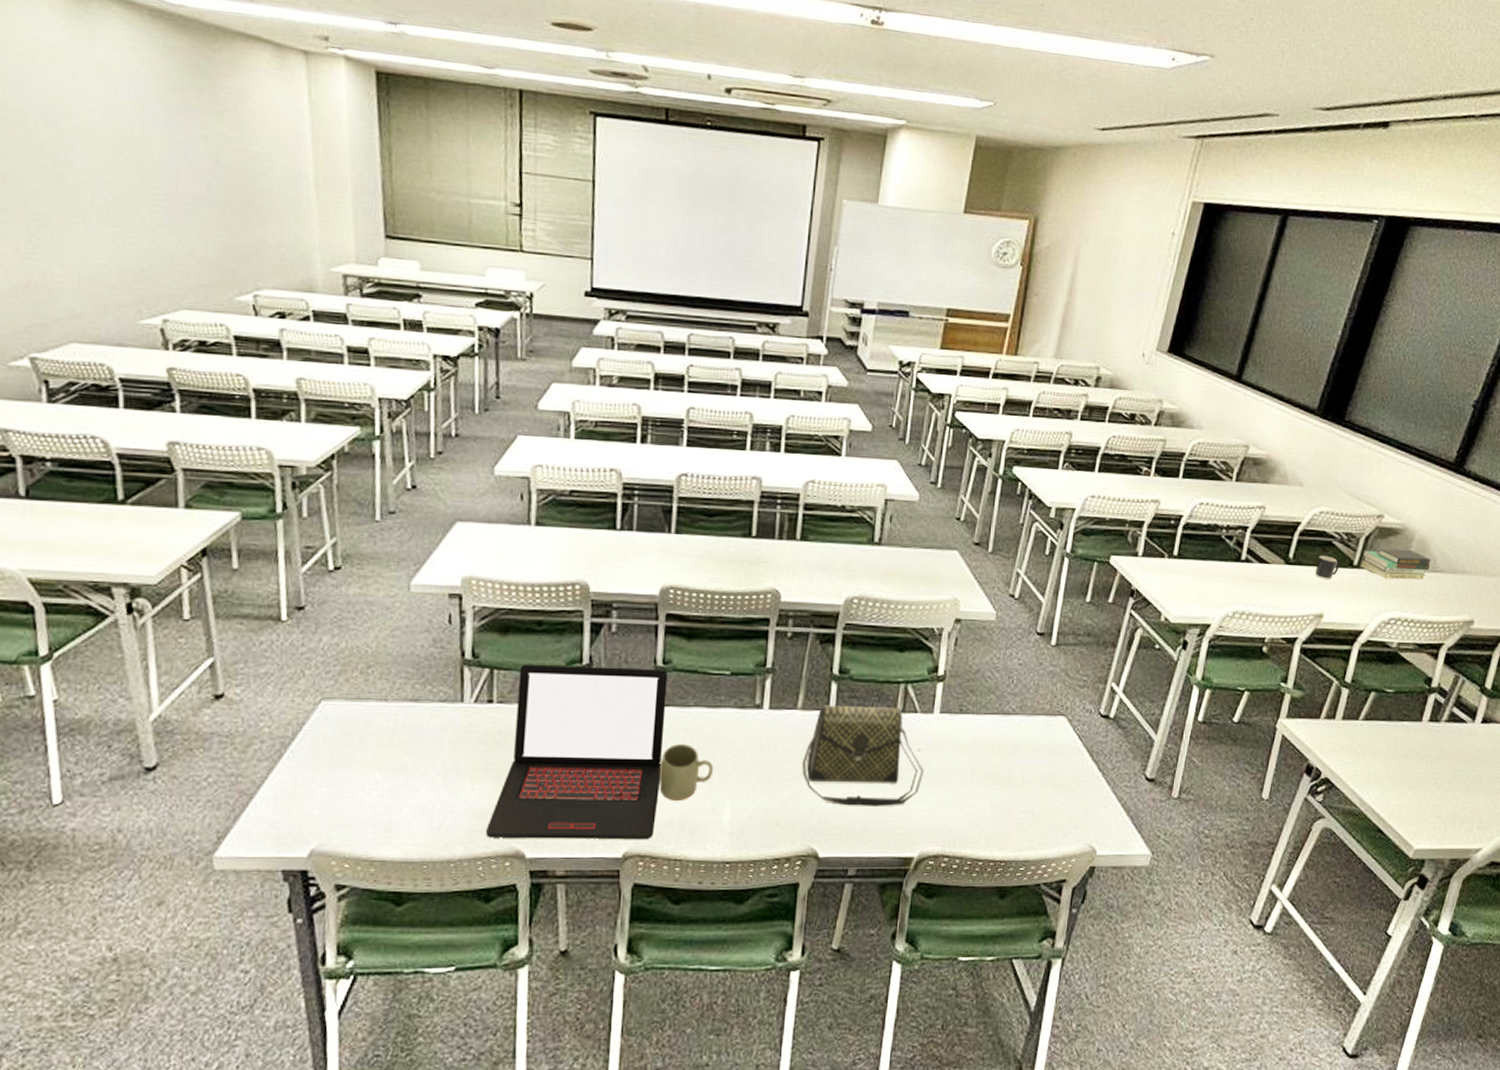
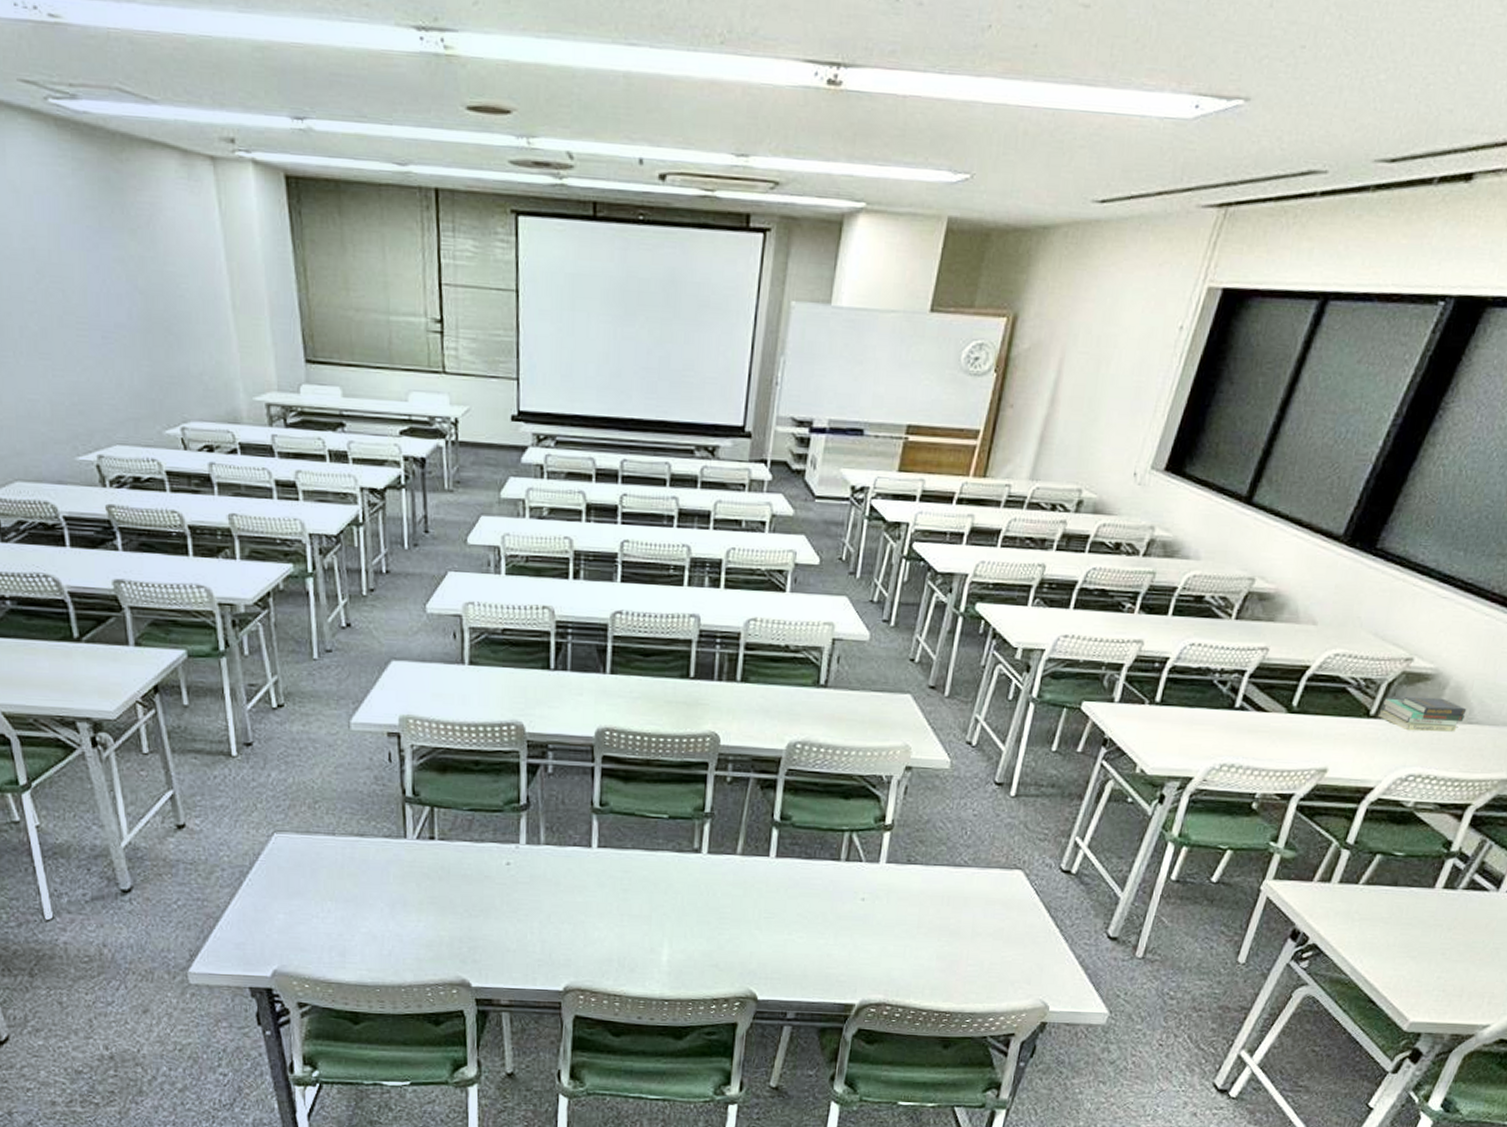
laptop: present [486,664,668,840] -> none [434,802,605,975]
mug: present [659,744,714,800] -> none [597,885,652,939]
shoulder bag: present [802,705,924,806] -> none [741,851,868,953]
mug: present [1315,555,1340,580] -> none [1322,703,1353,731]

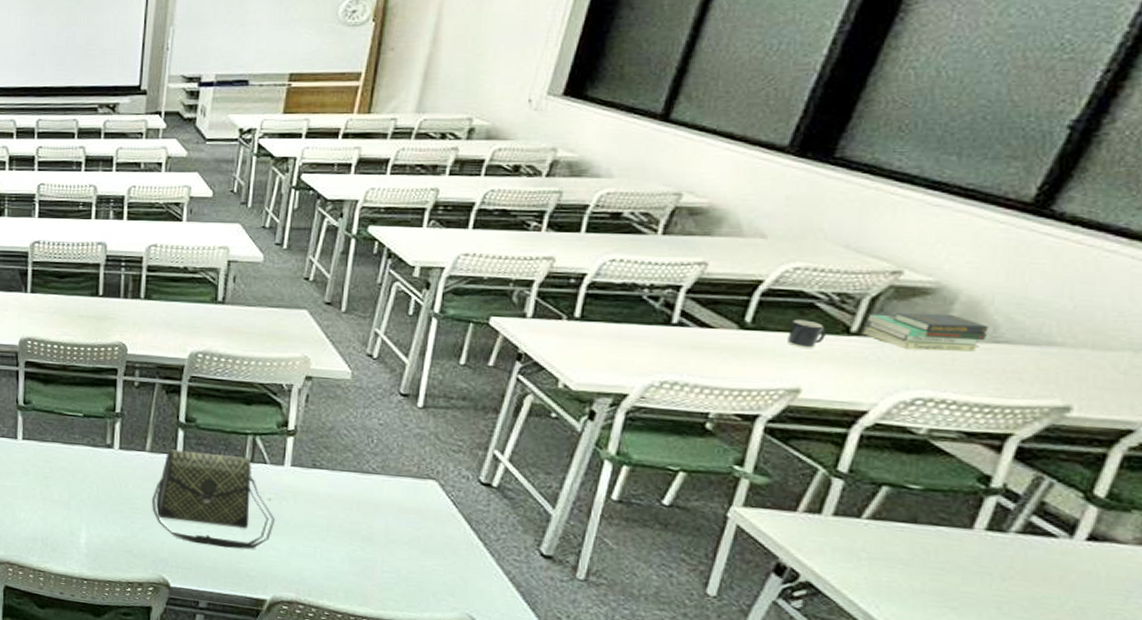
shoulder bag: none [741,851,868,953] -> present [152,449,276,549]
mug: none [1322,703,1353,731] -> present [788,319,827,349]

